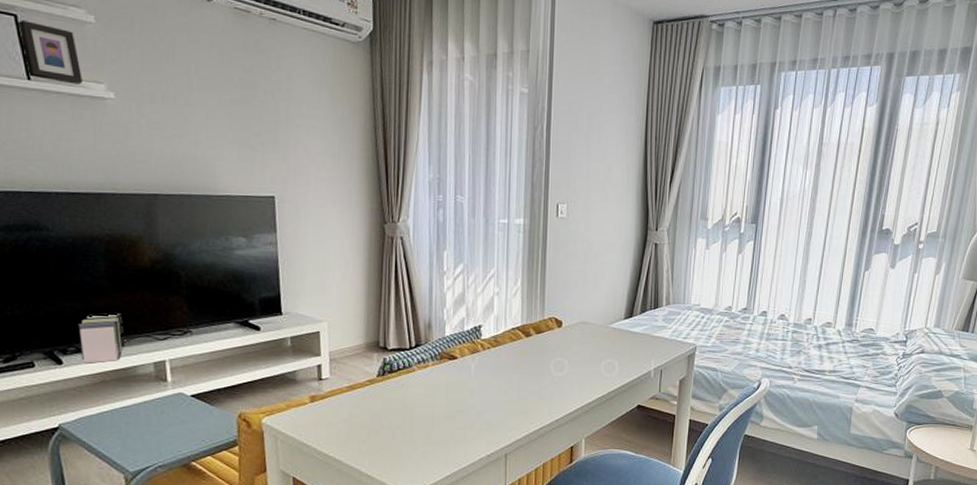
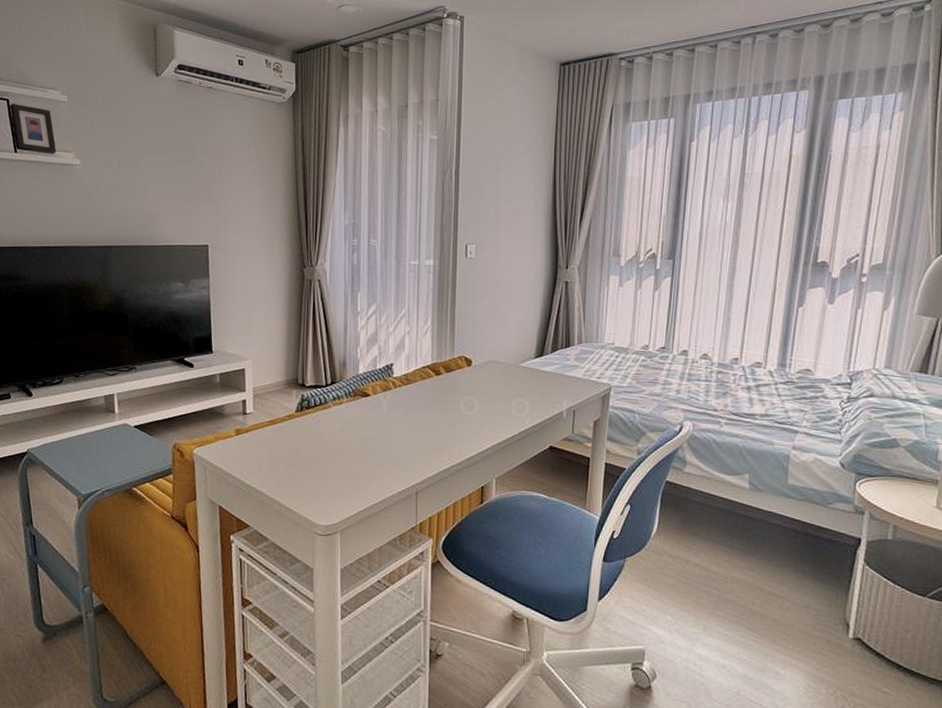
books: present [78,312,125,364] -> none [45,351,82,396]

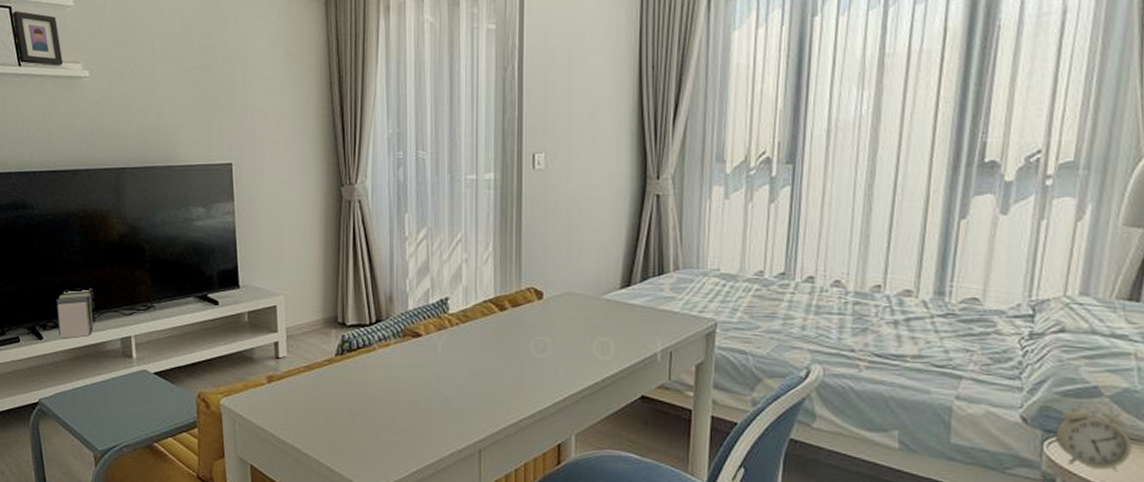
books: none [45,351,82,396] -> present [56,287,96,339]
alarm clock: none [864,450,920,506] -> present [1054,401,1133,472]

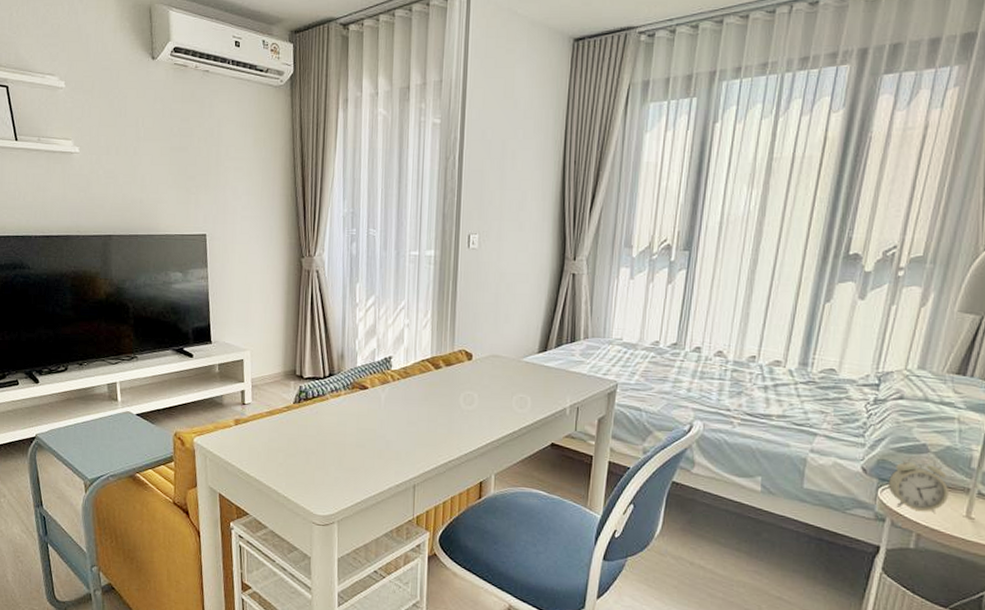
picture frame: present [12,10,63,66] -> none [9,90,55,142]
books: present [56,287,96,339] -> none [50,339,85,383]

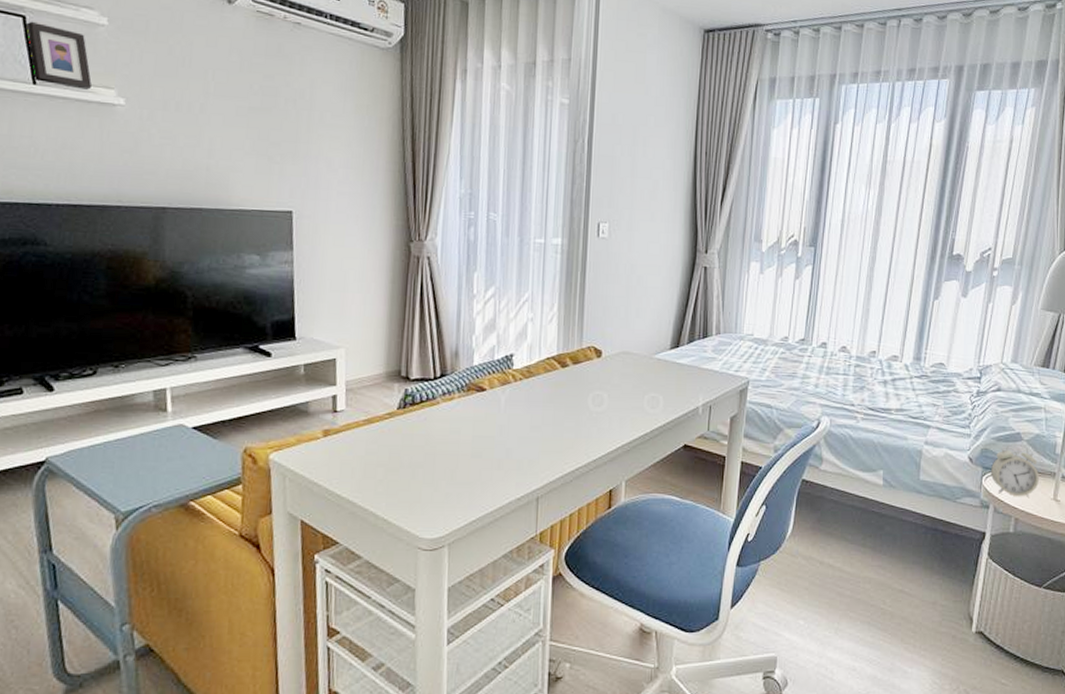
picture frame: none [9,90,55,142] -> present [26,21,92,90]

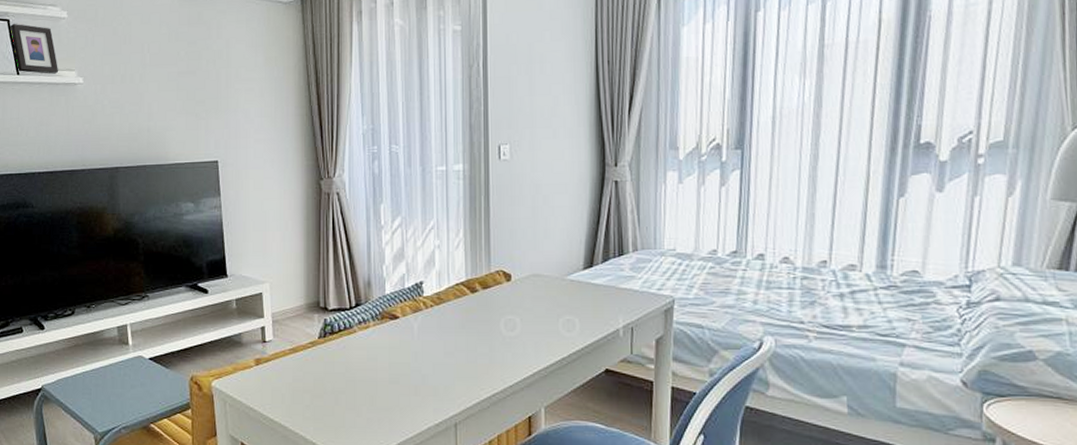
alarm clock: present [990,444,1040,499] -> none [993,364,1067,431]

